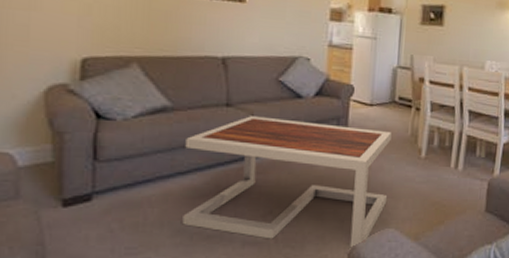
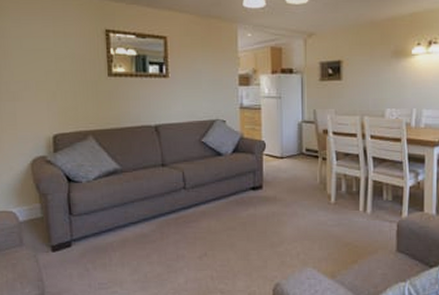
coffee table: present [182,116,392,250] -> none [134,173,304,286]

